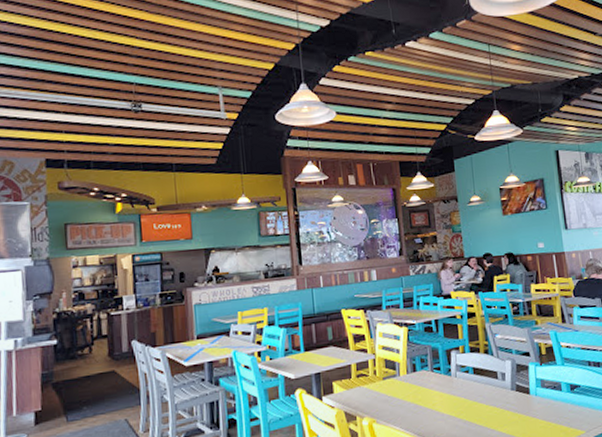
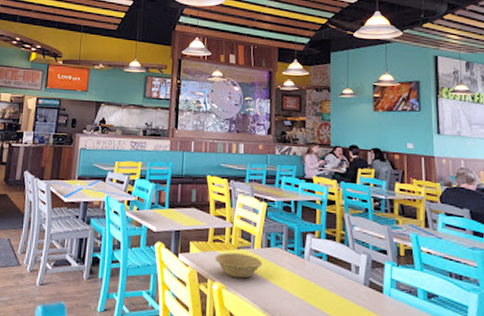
bowl: none [361,383,411,410] -> present [215,253,263,279]

